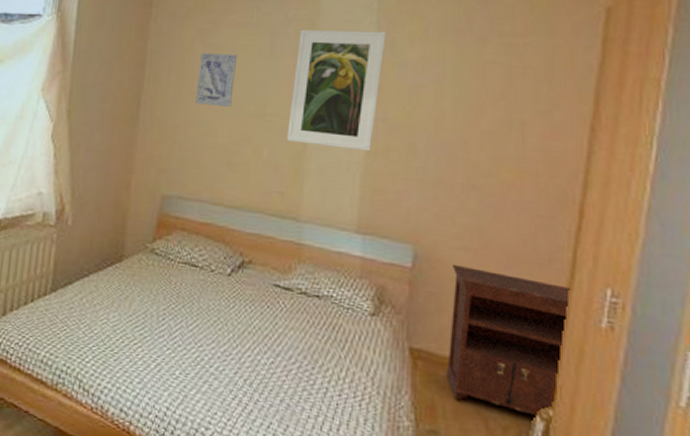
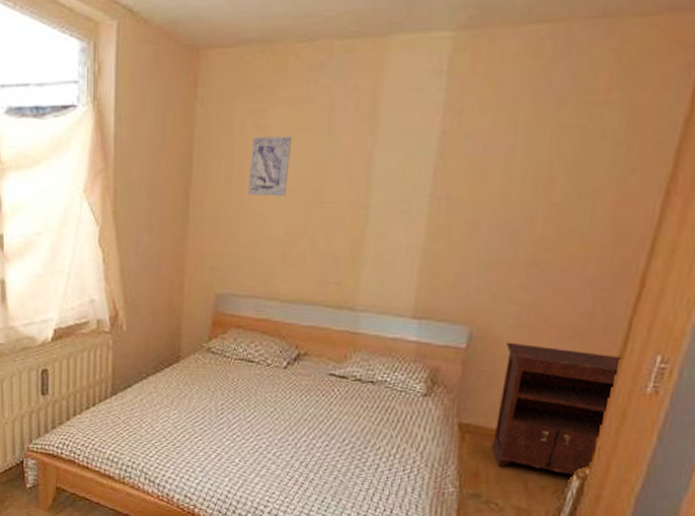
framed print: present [287,29,387,152] -> none [344,98,456,234]

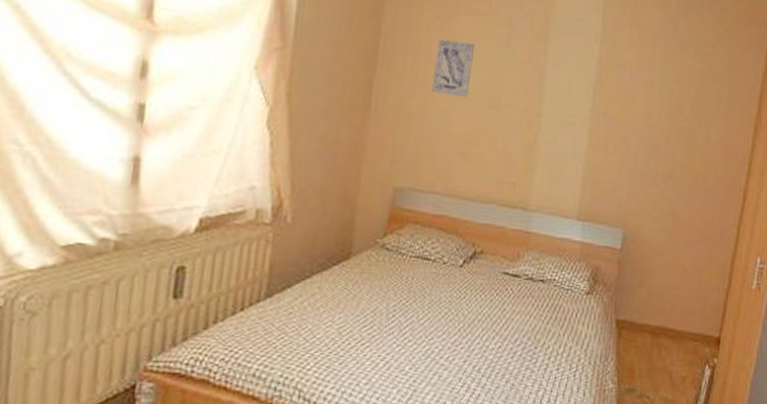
nightstand: present [492,342,624,477] -> none [643,244,736,367]

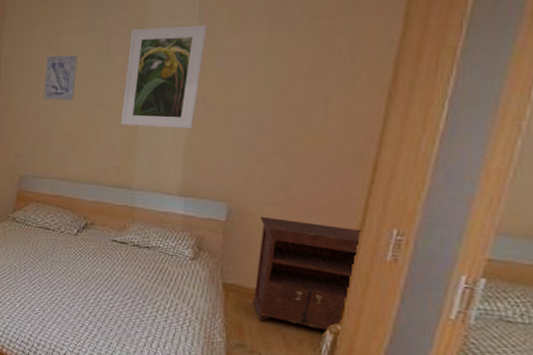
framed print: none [519,23,610,145] -> present [121,25,207,129]
nightstand: none [643,244,736,367] -> present [253,216,364,332]

